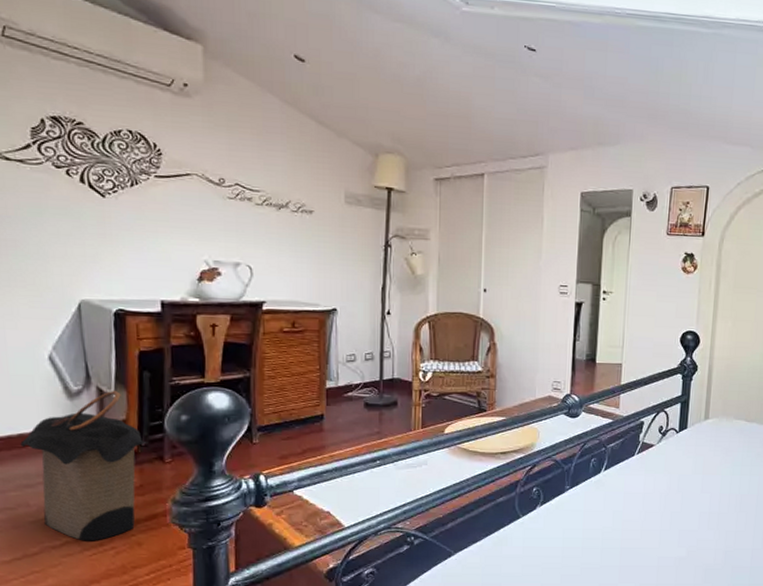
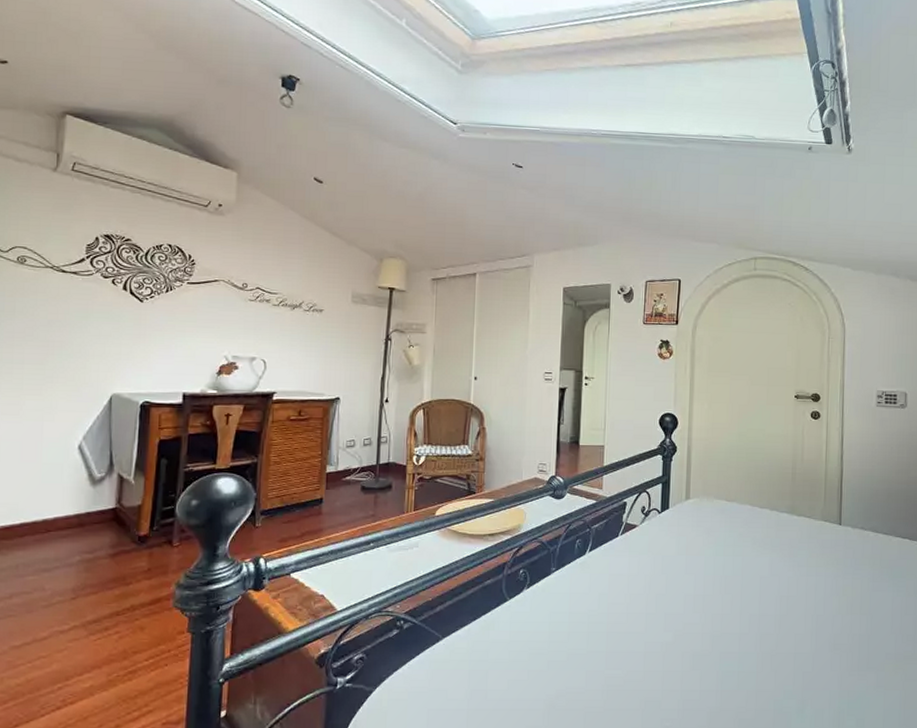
laundry hamper: present [20,391,147,541] -> none [43,477,158,626]

